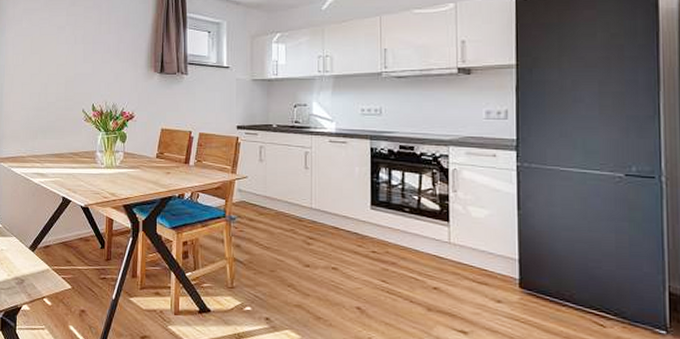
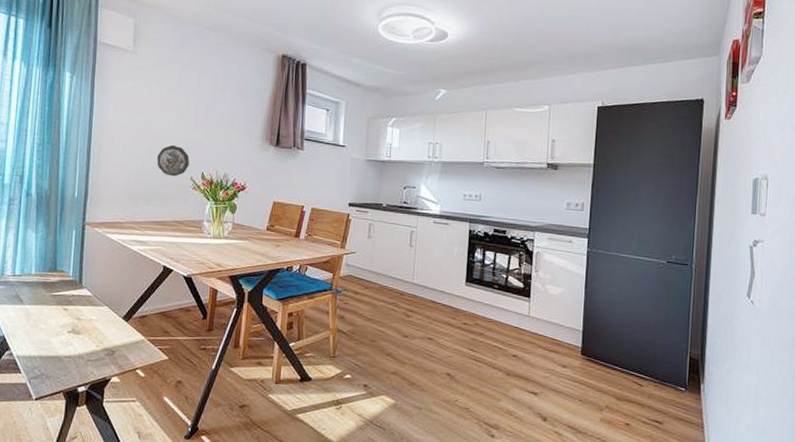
decorative plate: none [51,79,80,110] -> present [157,144,190,177]

